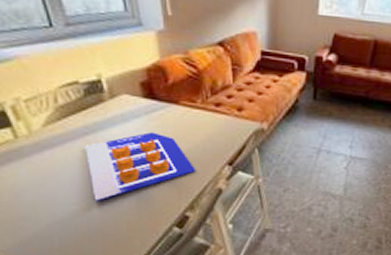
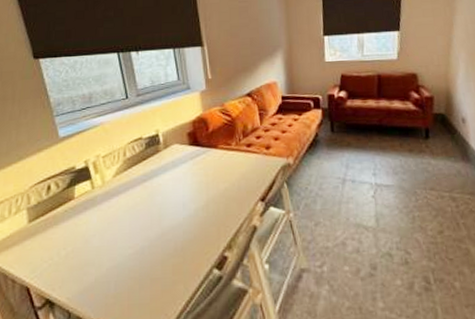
poster: present [85,132,195,201] -> none [143,175,232,244]

